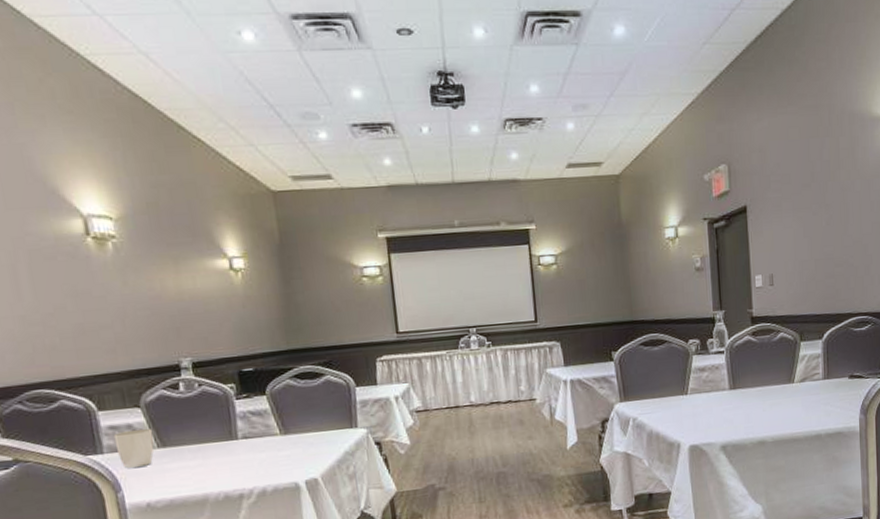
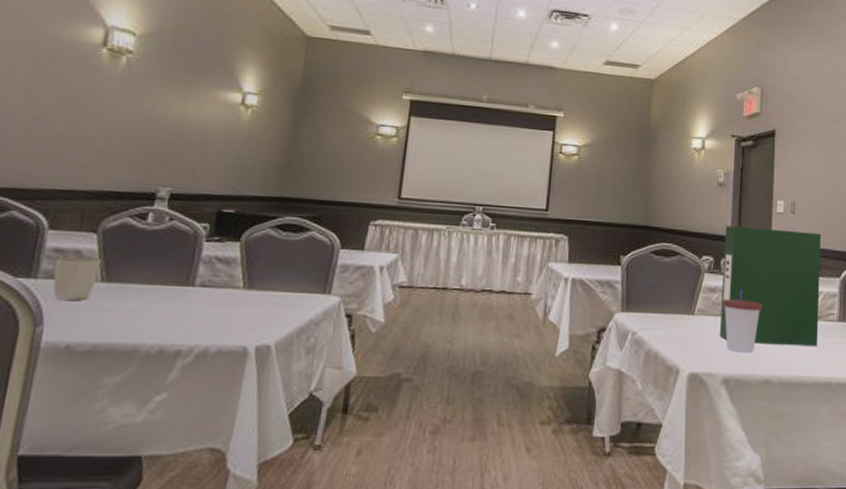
binder: none [707,300,806,412] -> present [720,225,822,347]
cup: none [713,365,751,422] -> present [723,289,763,354]

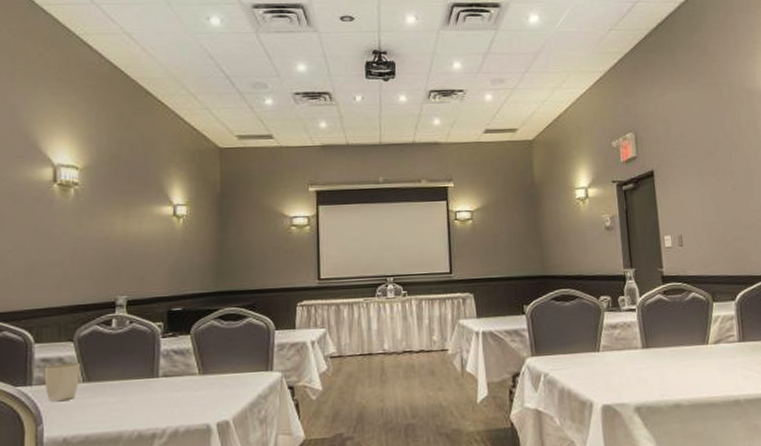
binder: present [720,225,822,347] -> none [618,261,722,372]
cup: present [723,289,763,354] -> none [625,323,664,382]

